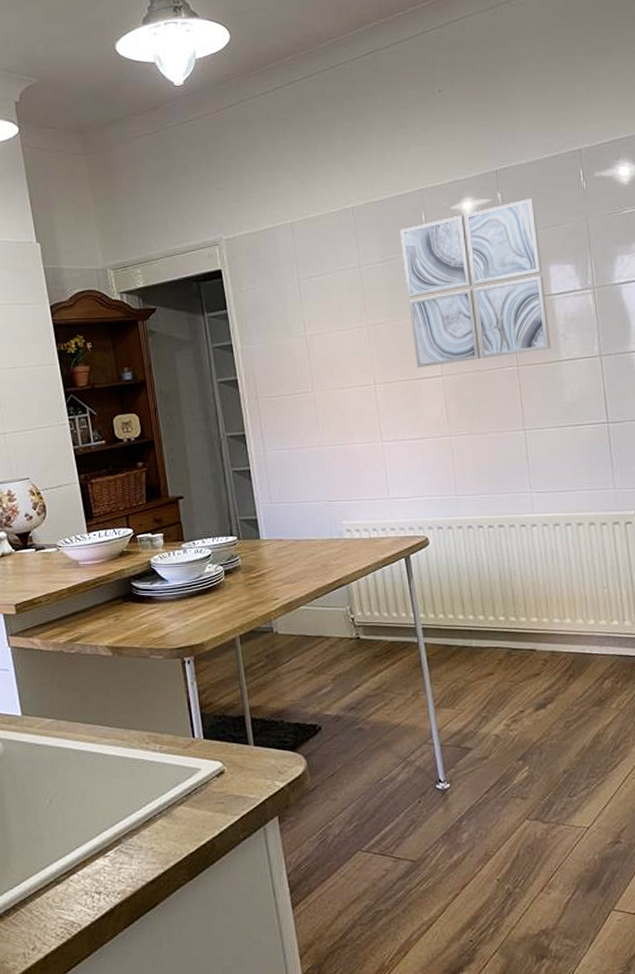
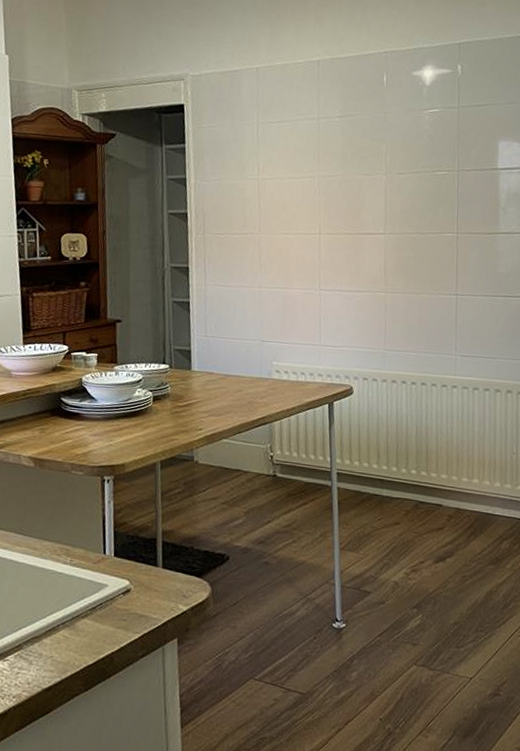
wall art: present [399,198,551,368] -> none [360,74,493,224]

